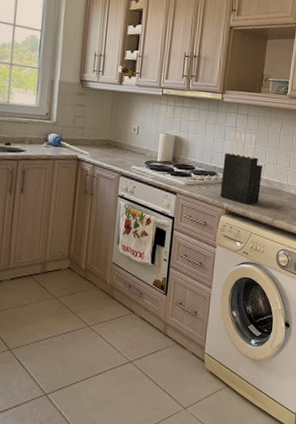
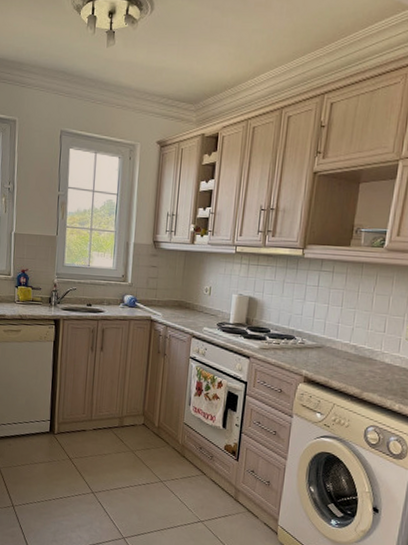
knife block: present [220,132,263,204] -> none [298,292,351,372]

